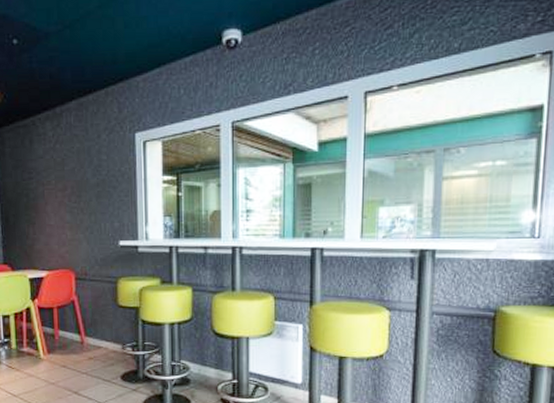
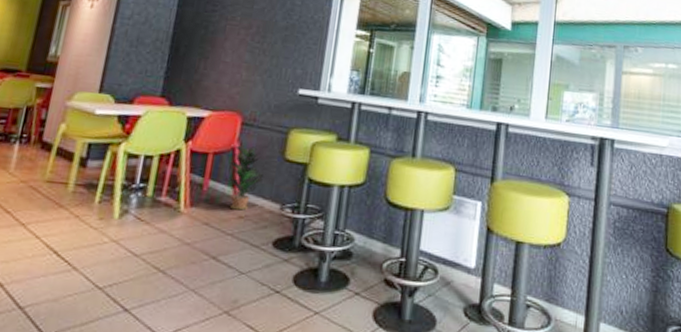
potted plant: none [70,298,104,353] -> present [224,145,264,211]

